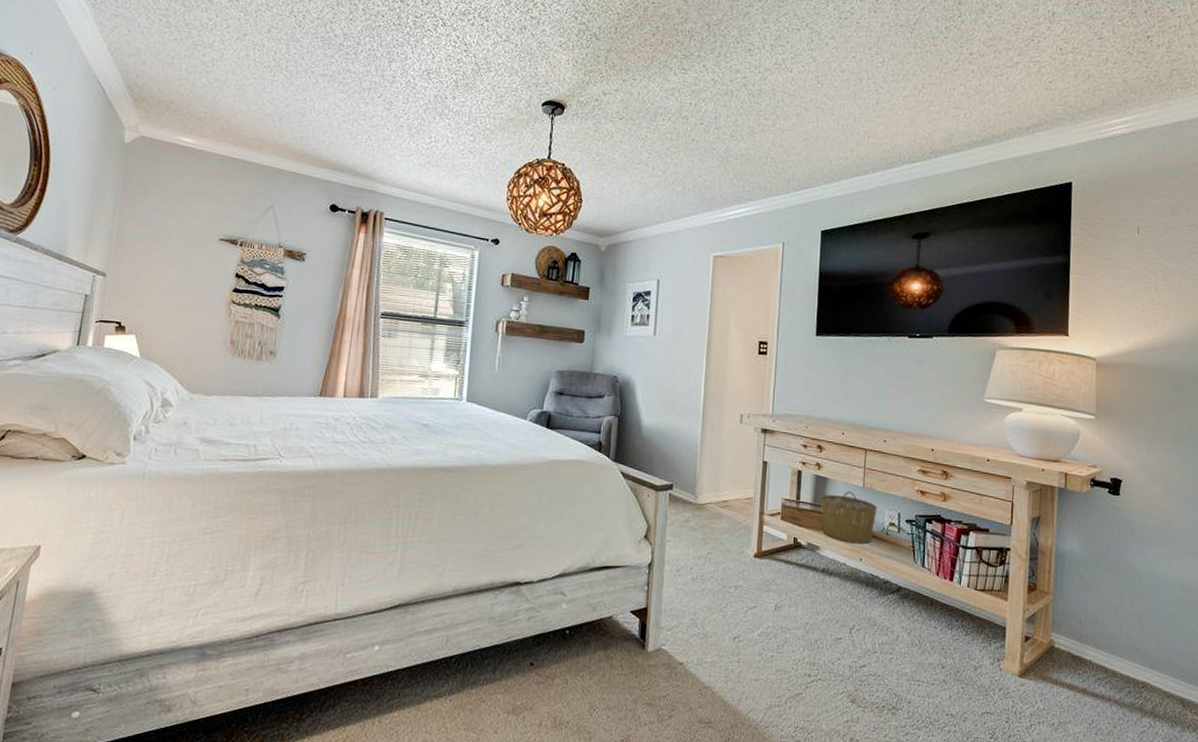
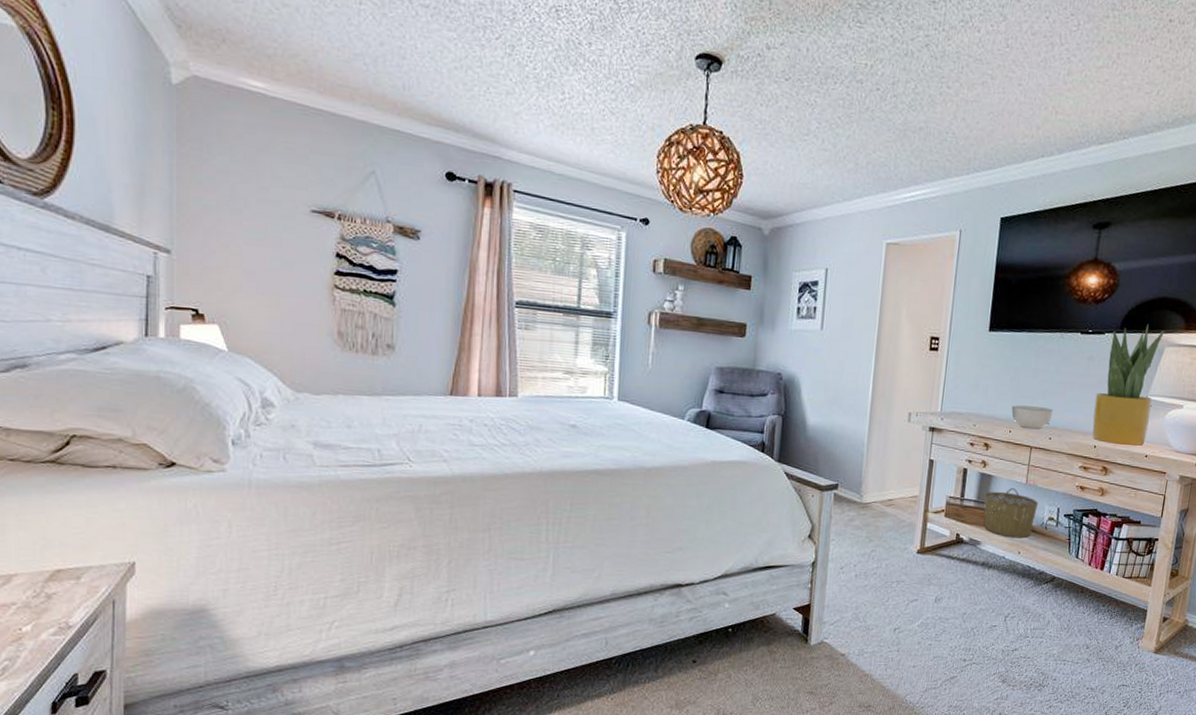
bowl: none [843,407,886,432] -> present [1011,405,1054,430]
planter: none [927,327,995,450] -> present [1092,323,1165,446]

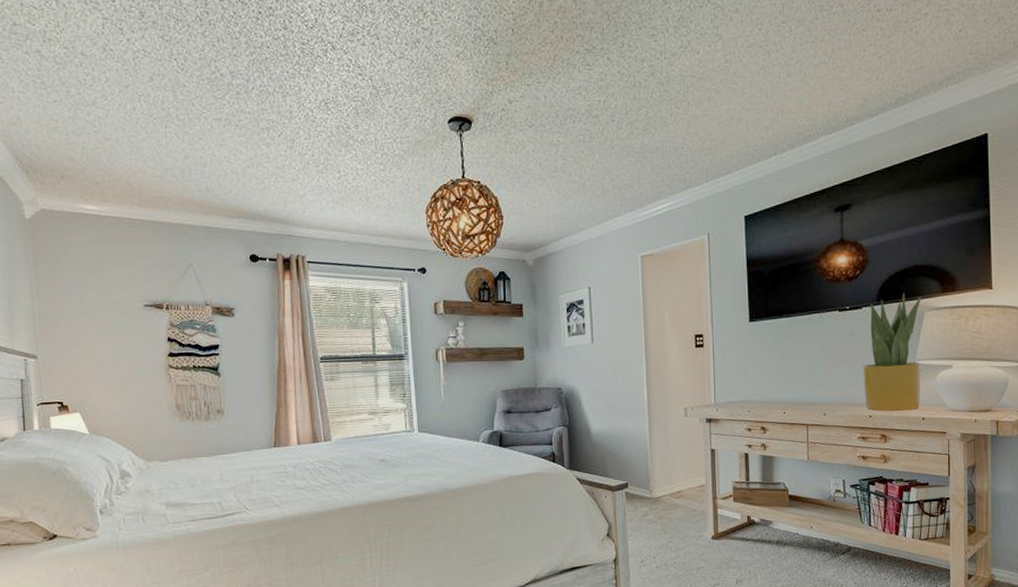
basket: present [984,487,1038,539] -> none [769,465,823,514]
bowl: present [1011,405,1054,430] -> none [783,385,824,408]

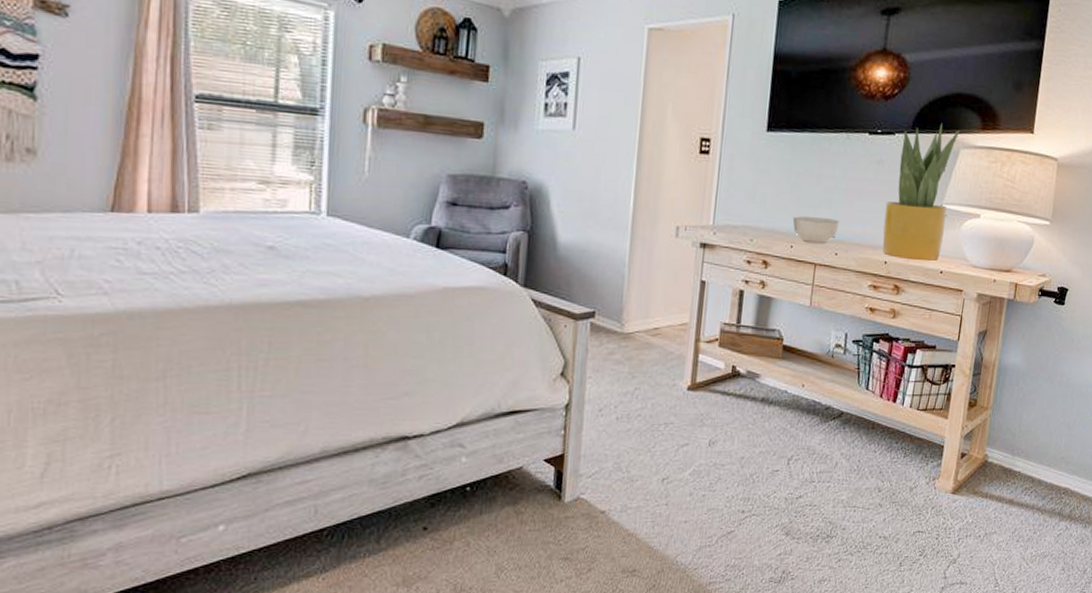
bowl: none [783,385,824,408] -> present [793,216,840,244]

